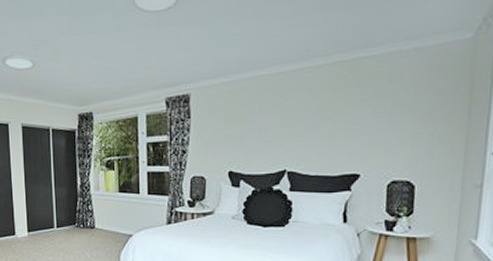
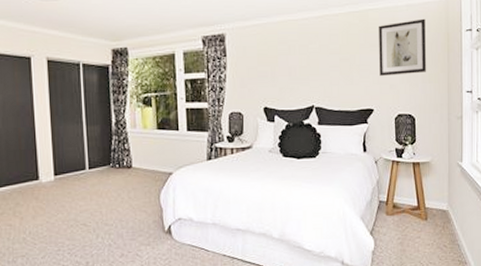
wall art: none [371,63,441,136] -> present [379,18,426,76]

